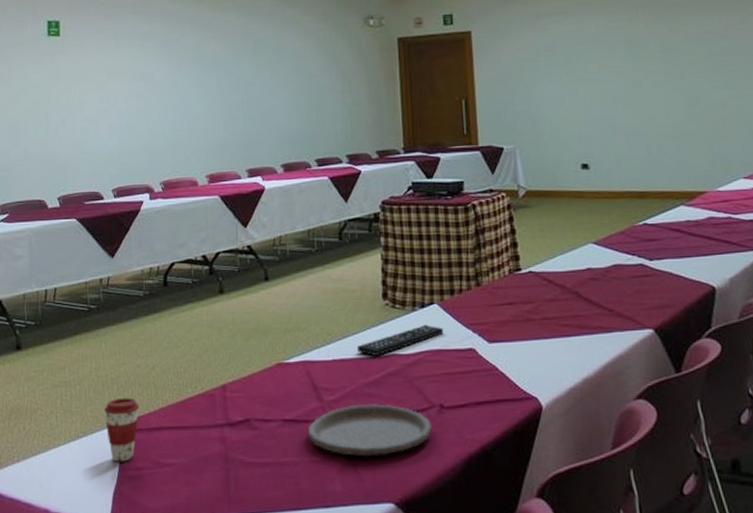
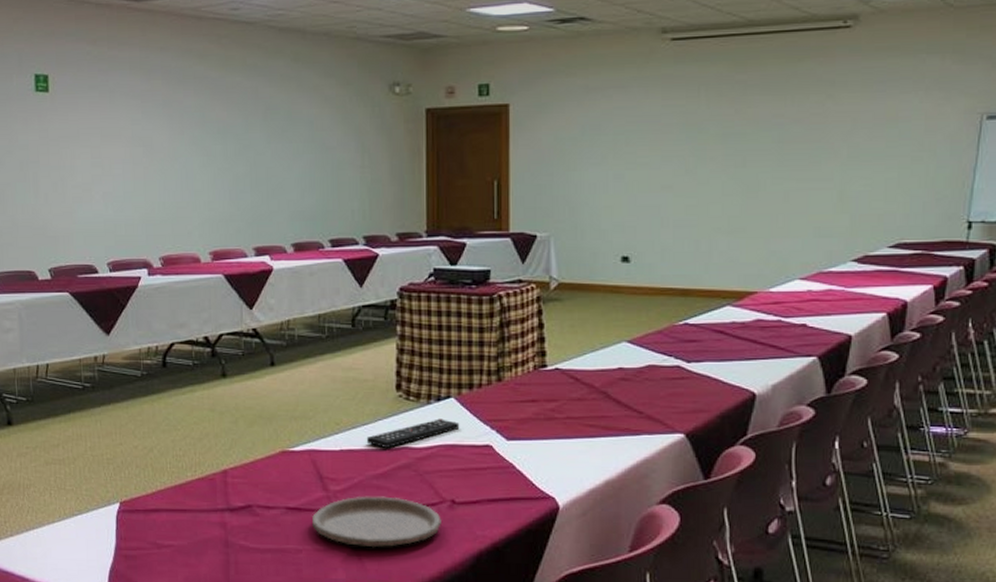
coffee cup: present [104,397,140,462] -> none [100,478,137,541]

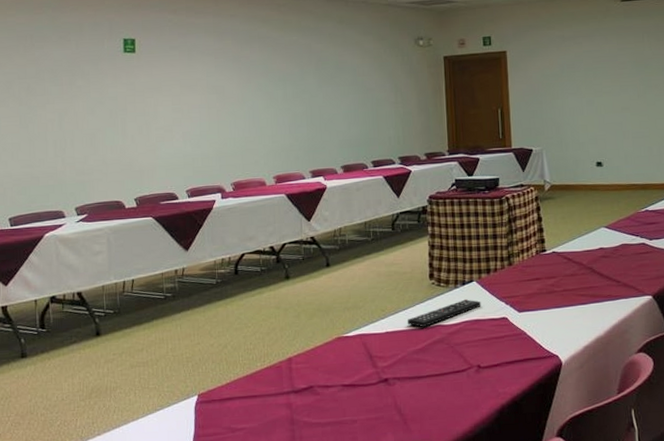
plate: present [311,496,441,548] -> none [363,367,471,412]

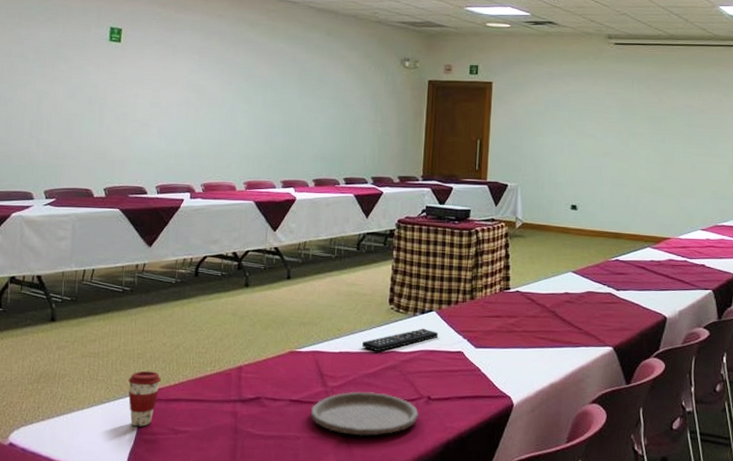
coffee cup: none [180,373,213,430] -> present [128,371,162,427]
plate: none [363,367,471,412] -> present [310,391,419,436]

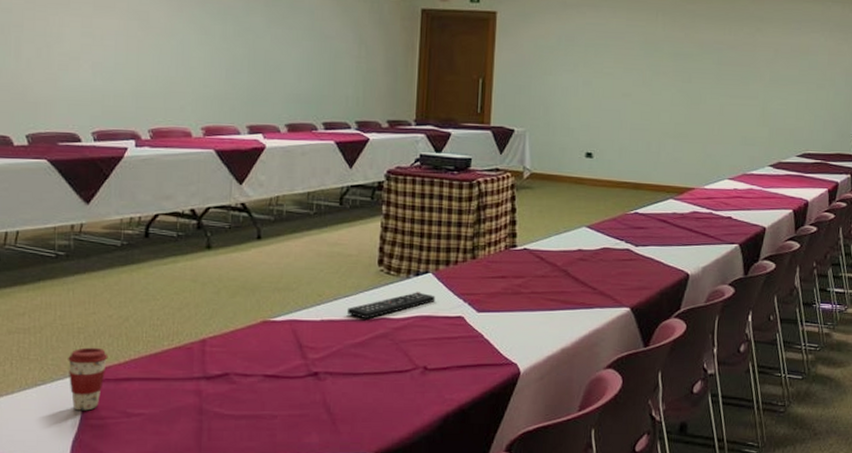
plate: present [310,391,419,436] -> none [288,363,414,412]

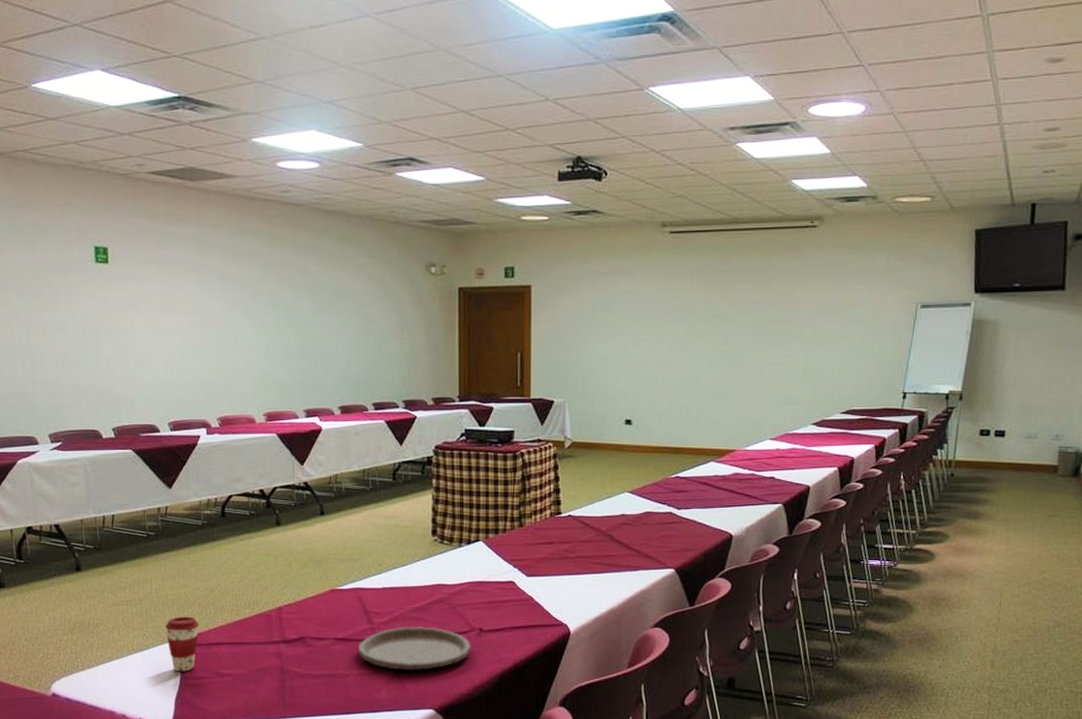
plate: none [288,363,414,412] -> present [357,627,471,671]
remote control: present [348,292,436,318] -> none [407,559,487,585]

